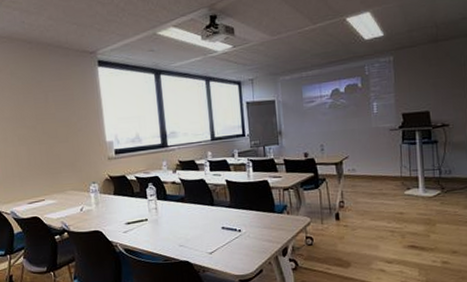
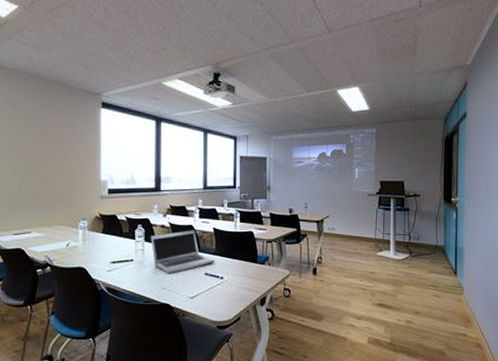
laptop: none [162,184,230,231] -> present [150,230,214,274]

